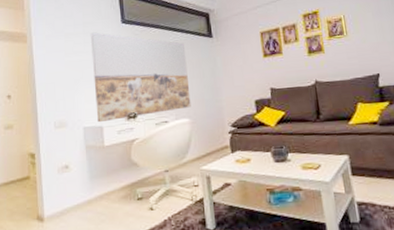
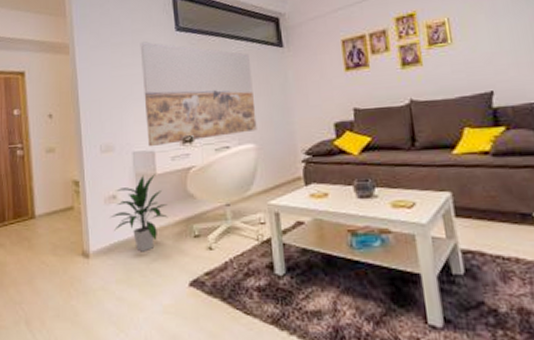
indoor plant: none [63,146,115,215] -> present [110,174,168,252]

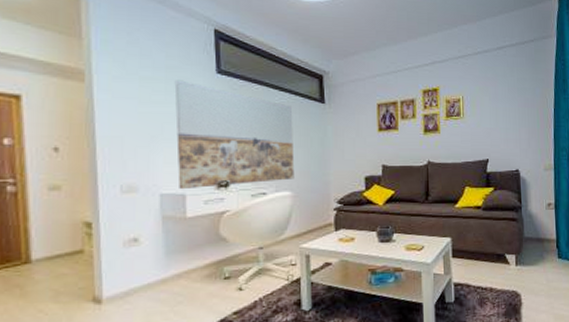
indoor plant: present [110,174,168,252] -> none [129,217,197,295]

